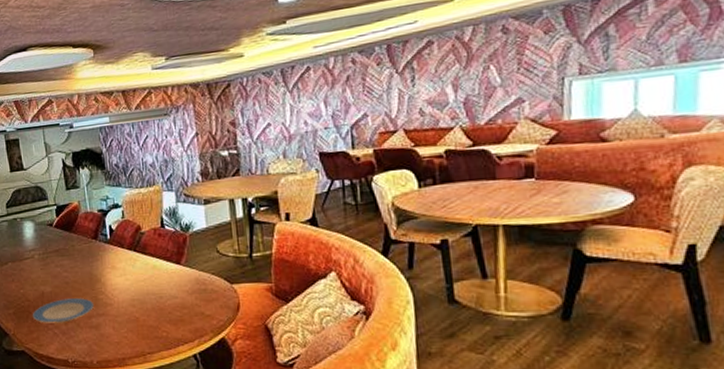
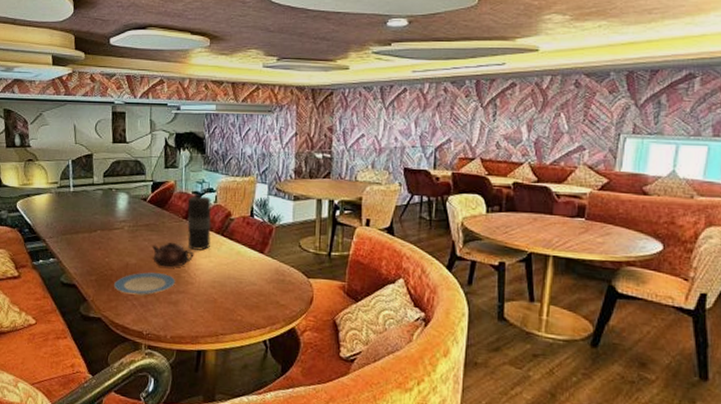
teapot: none [65,264,109,291] -> present [152,242,194,267]
vase: none [94,213,124,271] -> present [187,196,212,251]

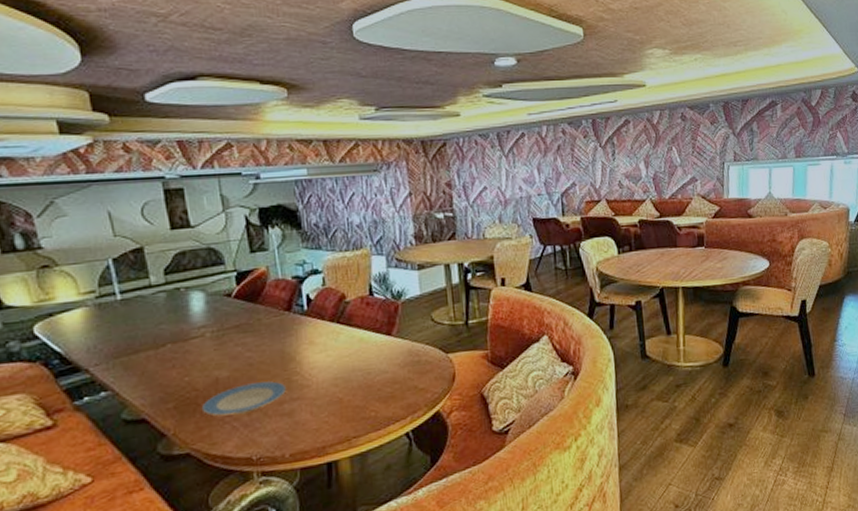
teapot: present [152,242,194,267] -> none [248,341,306,374]
vase: present [187,196,212,251] -> none [287,279,325,347]

